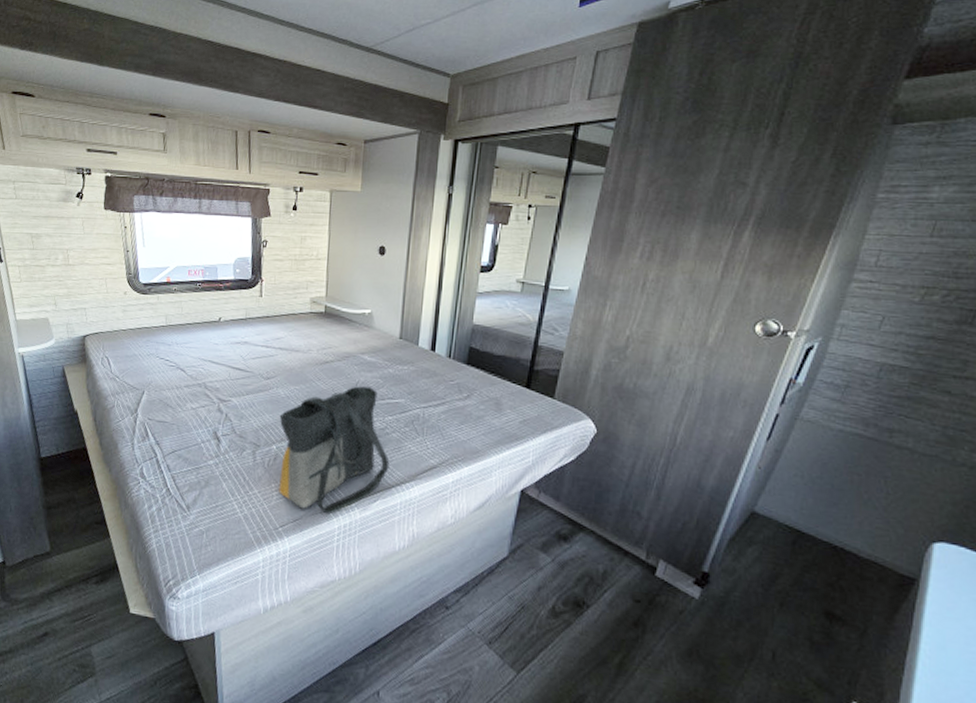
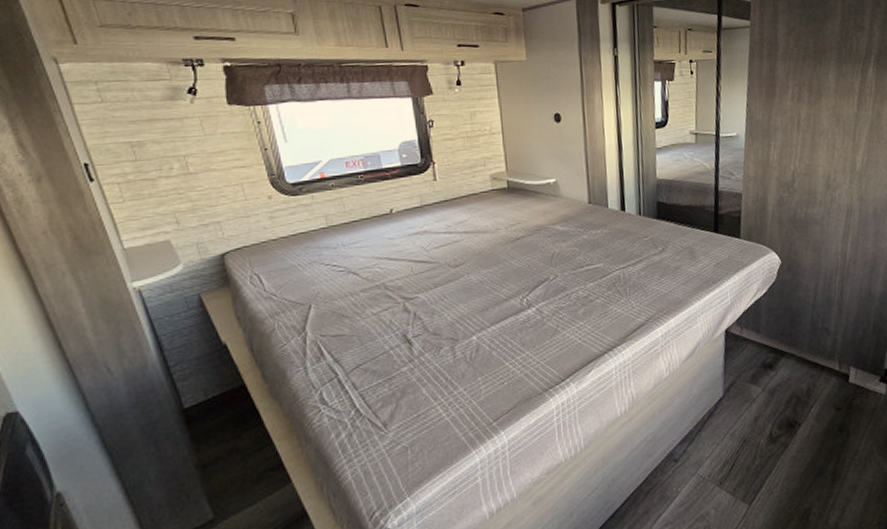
tote bag: present [279,386,390,515] -> none [475,257,599,397]

